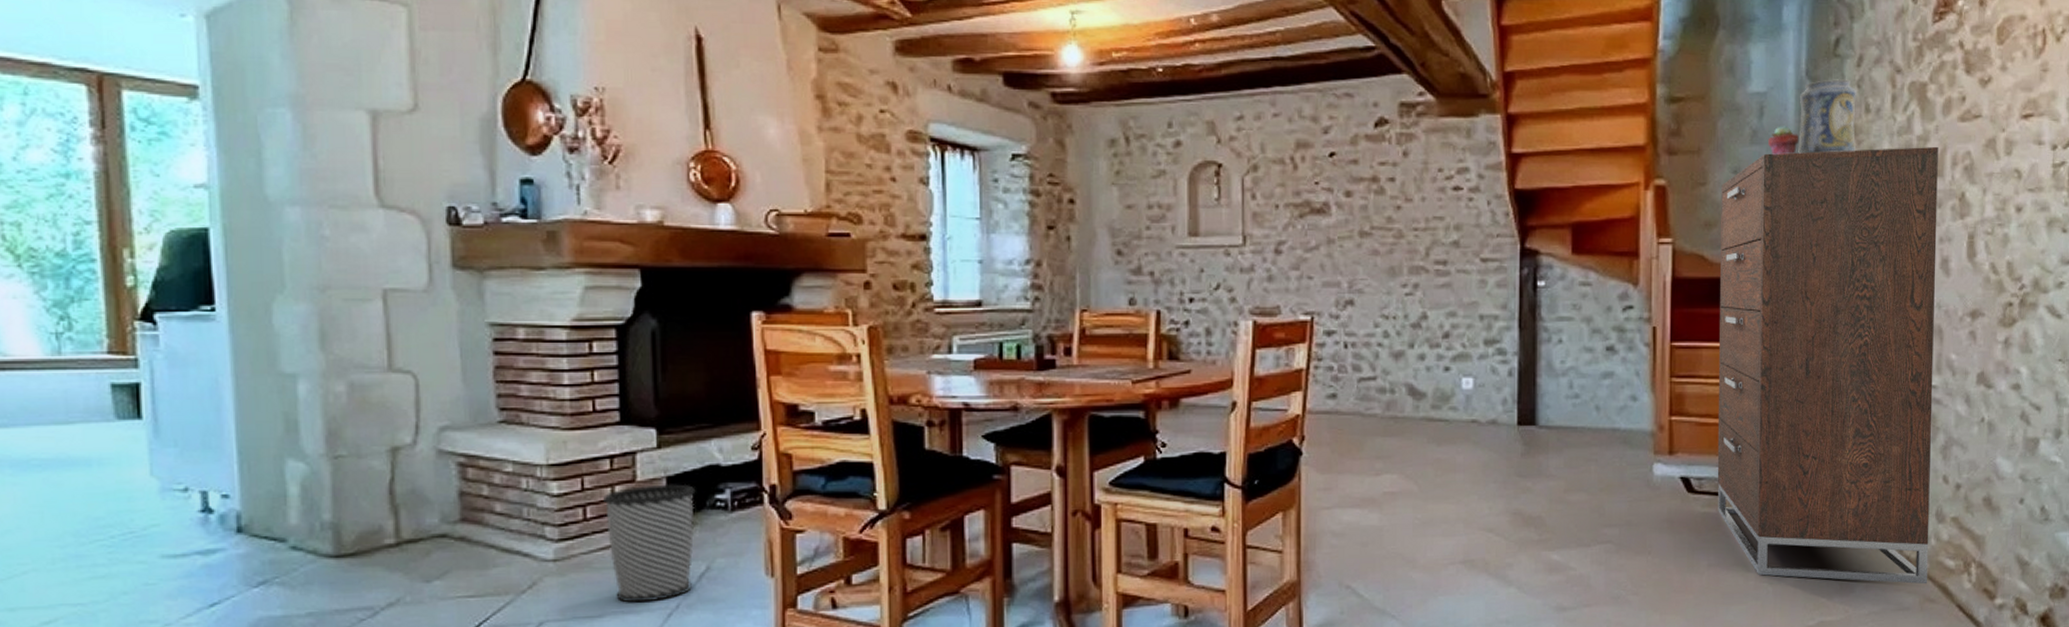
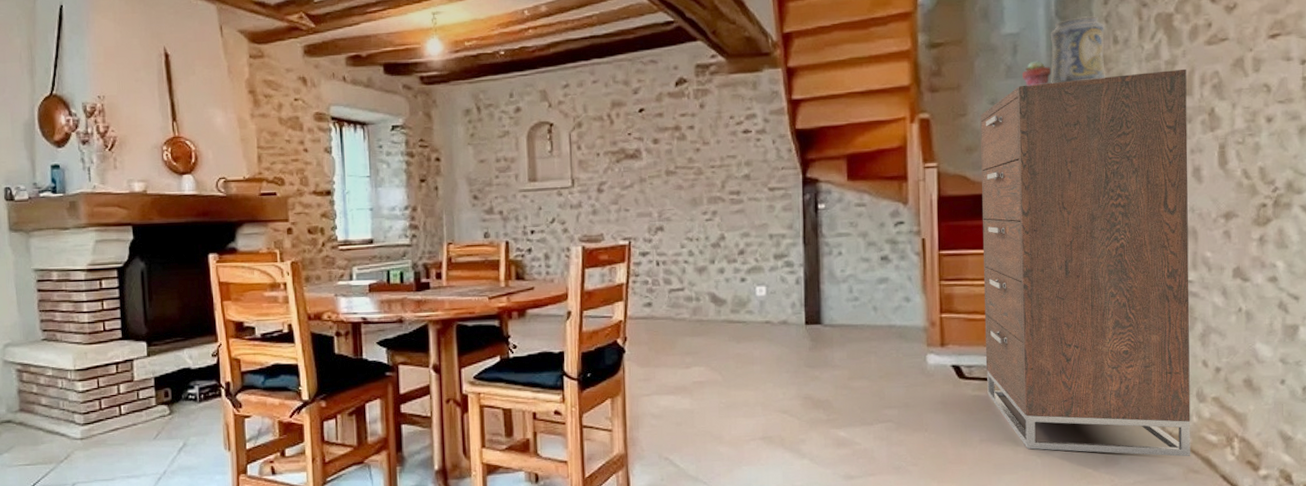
wastebasket: present [603,484,696,603] -> none [112,382,175,470]

